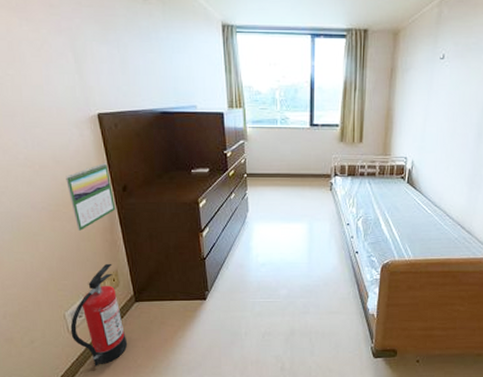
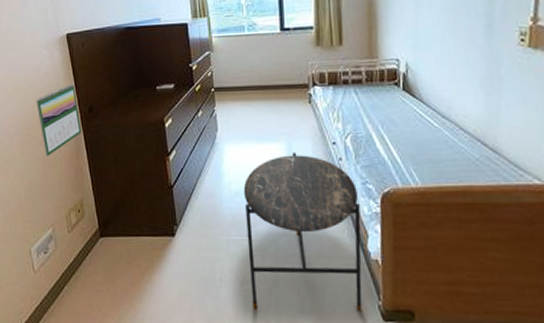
fire extinguisher: present [70,263,128,366] -> none [35,192,92,313]
side table: none [269,231,364,355] -> present [243,152,362,312]

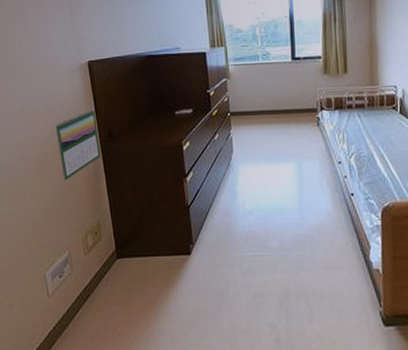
side table: present [243,152,362,312] -> none [256,171,365,322]

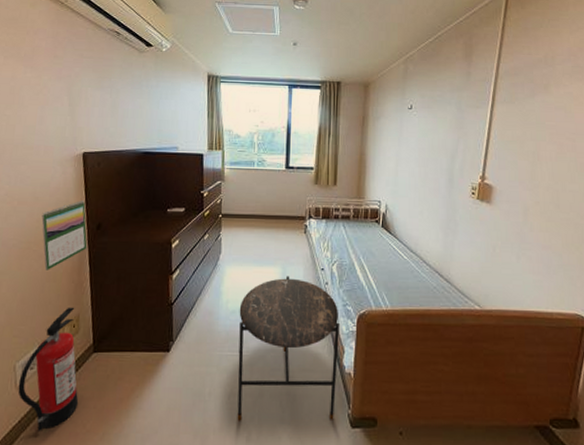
fire extinguisher: none [50,215,108,337] -> present [18,307,79,431]
side table: none [256,171,365,322] -> present [237,275,339,421]

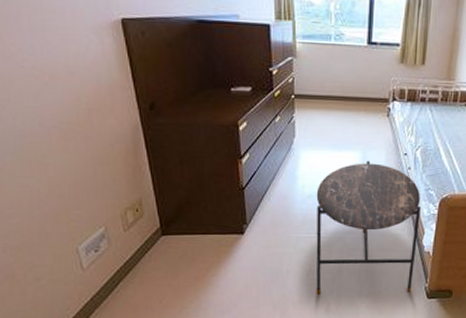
fire extinguisher: present [18,307,79,431] -> none [84,191,152,307]
calendar: present [41,201,88,270] -> none [81,76,141,153]

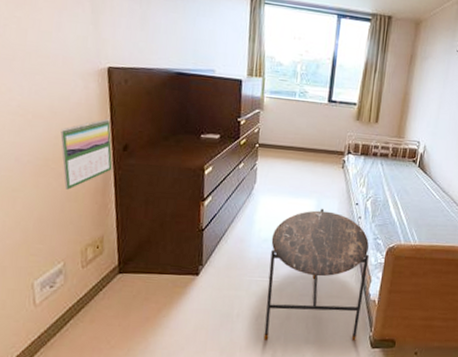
calendar: none [81,76,141,153] -> present [60,119,113,190]

